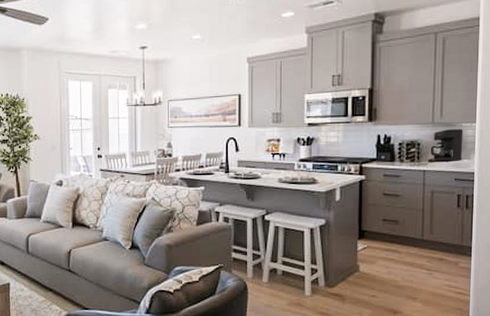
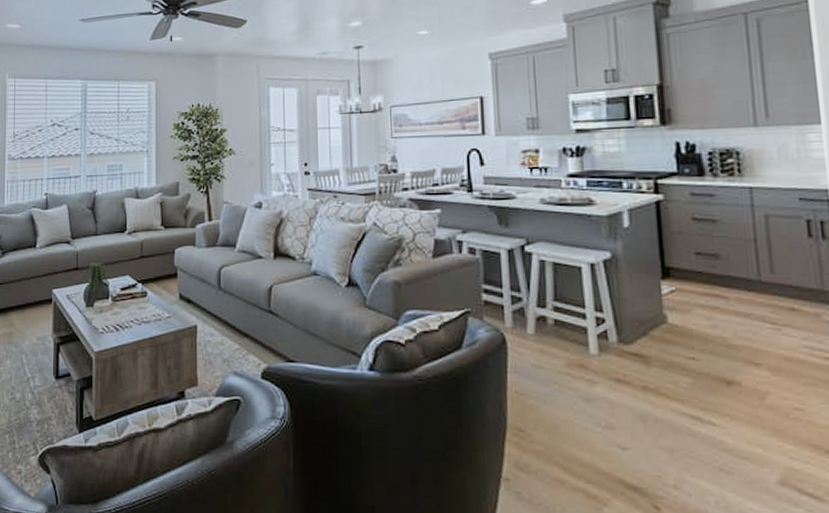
coffee maker: present [427,129,464,163] -> none [753,132,807,178]

